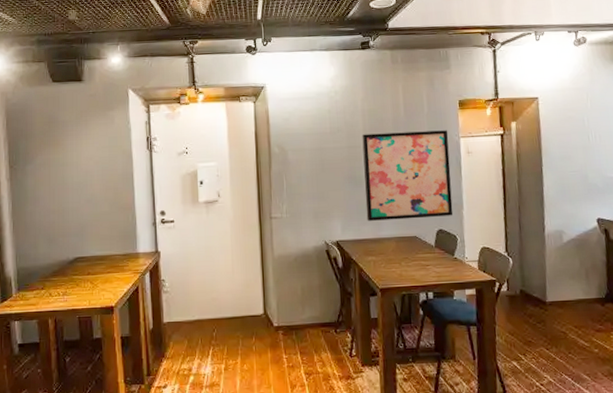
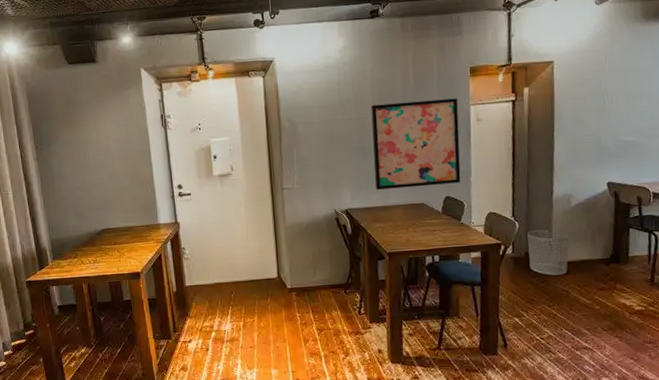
waste bin: none [521,266,564,316] -> present [527,229,569,276]

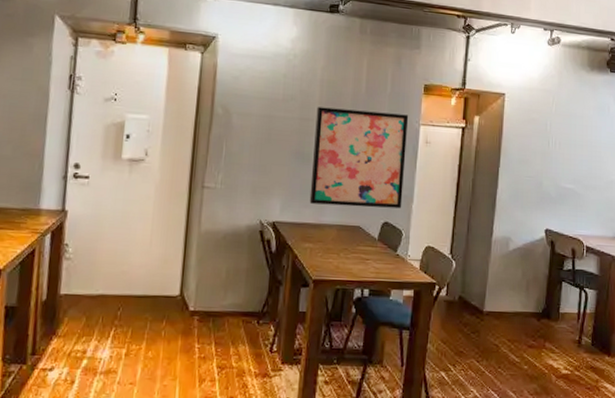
waste bin: present [527,229,569,276] -> none [462,272,504,326]

